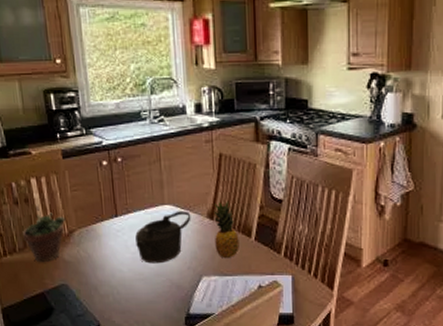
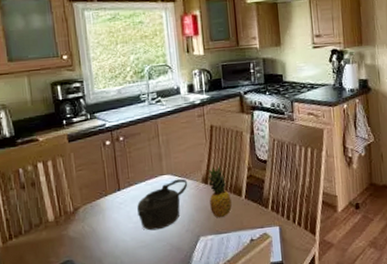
succulent plant: present [22,204,66,262] -> none [28,186,71,241]

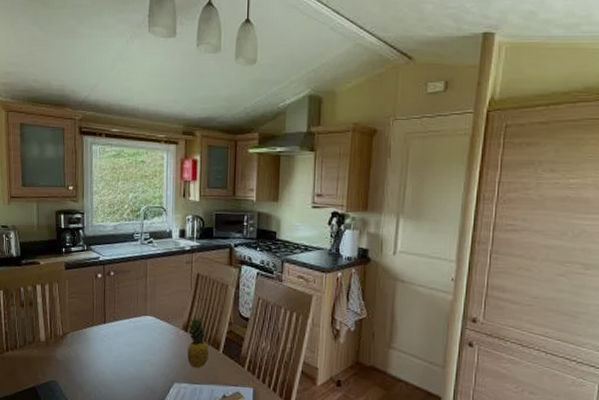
teapot: present [137,178,188,231] -> none [119,322,169,368]

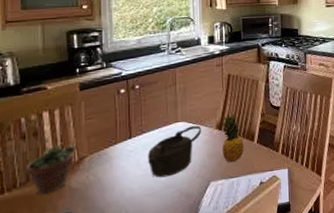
succulent plant: none [23,307,62,359] -> present [25,136,77,194]
teapot: none [119,322,169,368] -> present [148,125,202,178]

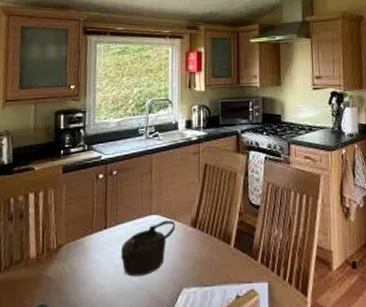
succulent plant: present [25,136,77,194] -> none [10,219,56,281]
fruit: present [222,112,244,163] -> none [197,208,219,268]

